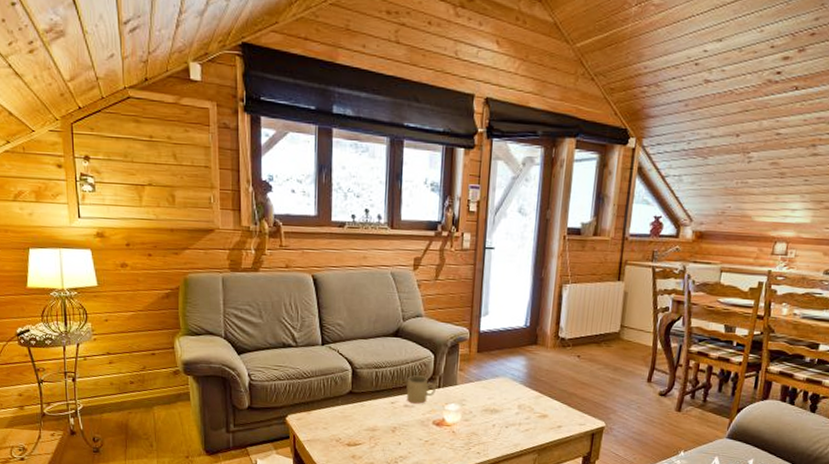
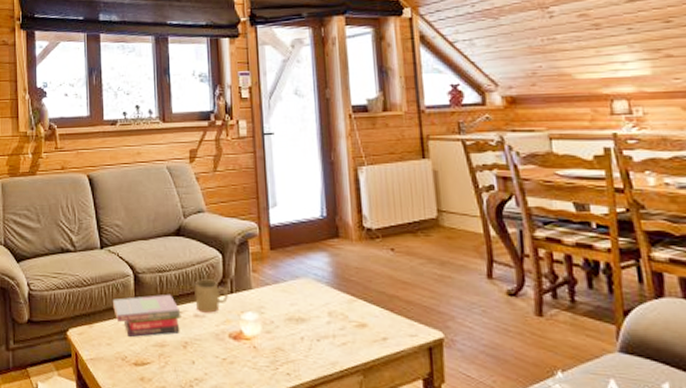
books: none [331,387,393,423] -> present [113,294,181,337]

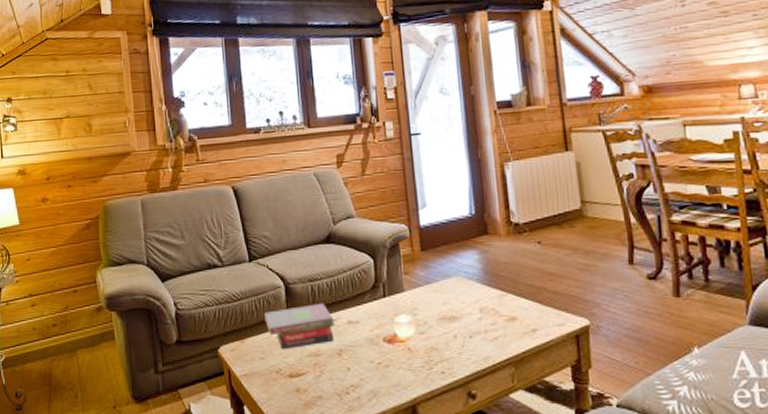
mug: present [194,279,228,313] -> none [347,285,381,319]

